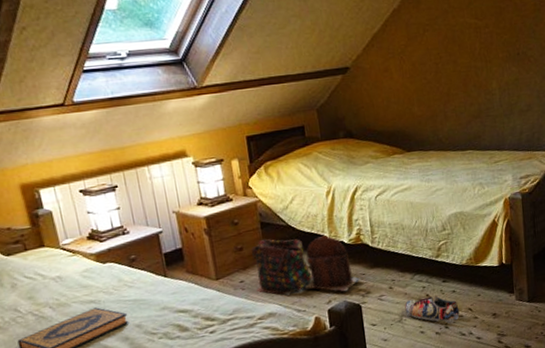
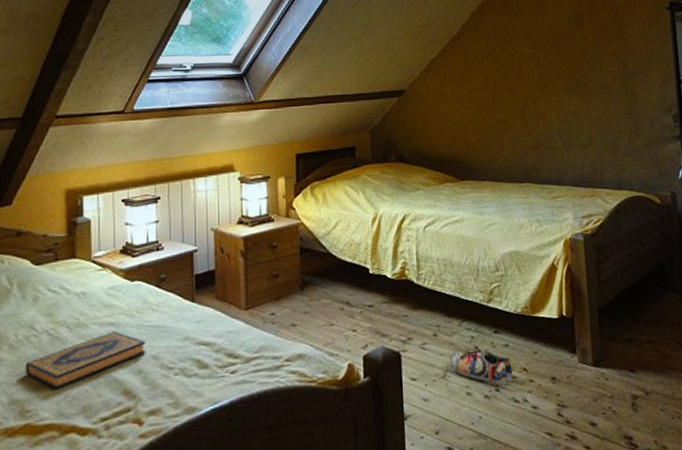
bag: present [251,235,365,296] -> none [286,266,407,336]

